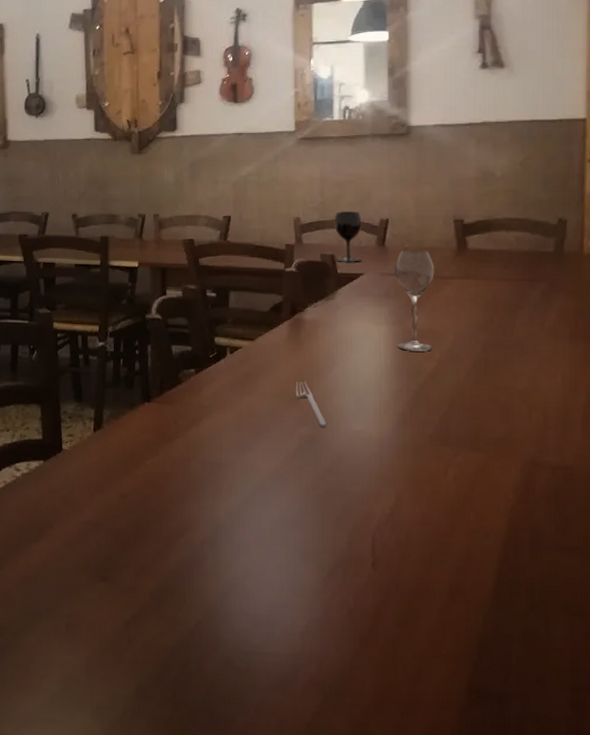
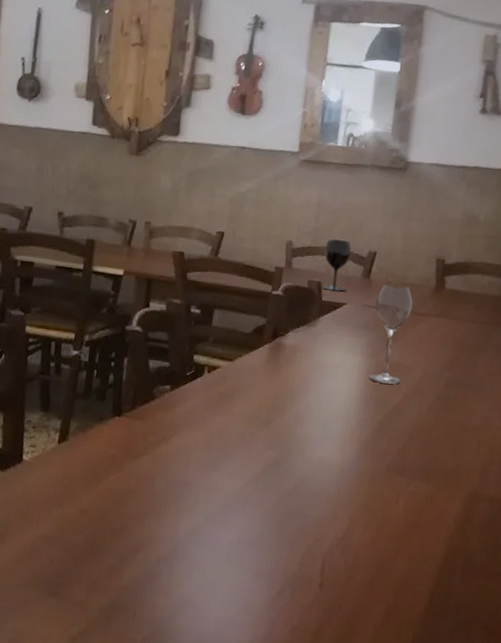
fork: present [295,381,327,428] -> none [267,405,294,452]

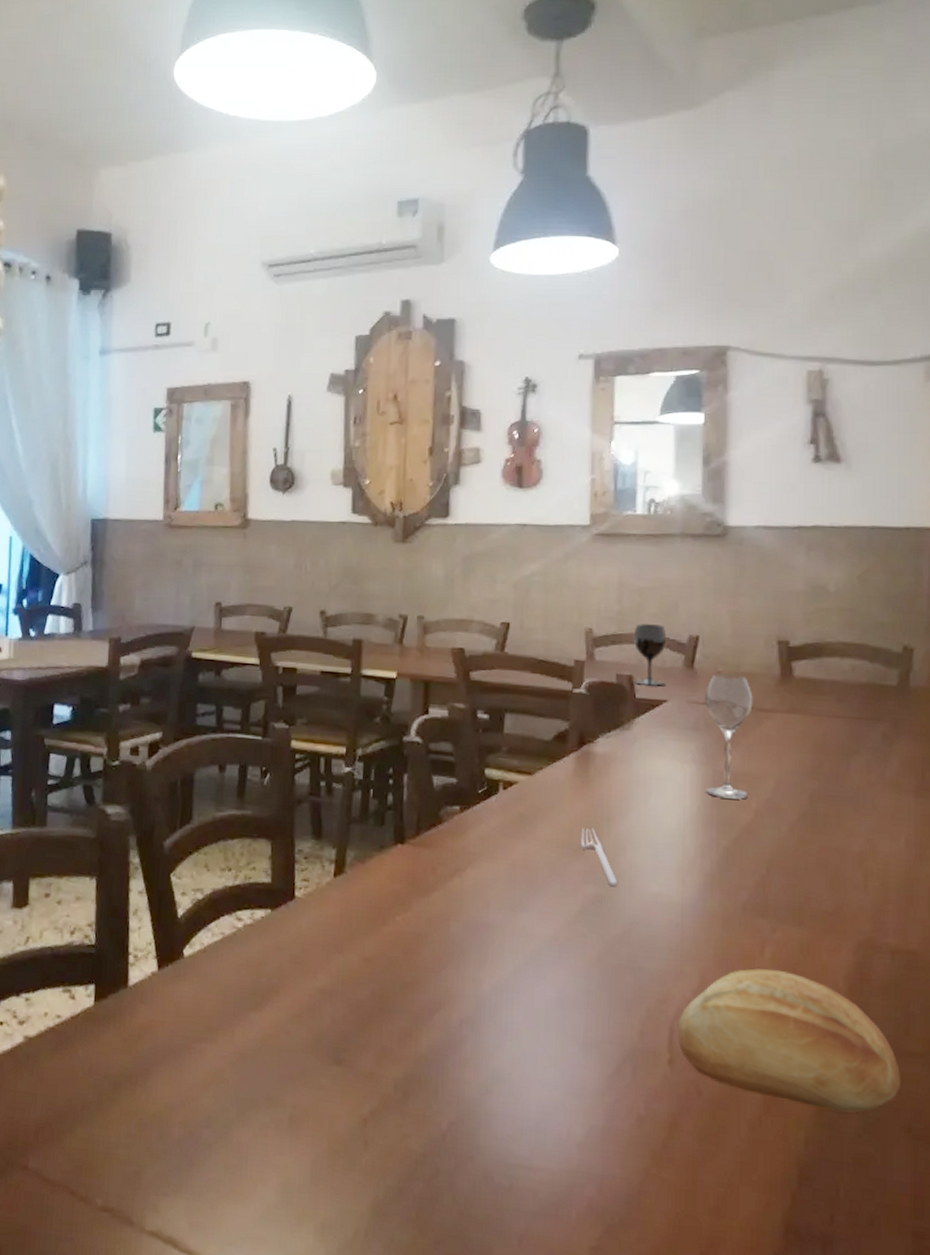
fork: none [267,405,294,452] -> present [580,828,618,887]
bread: none [328,513,486,618] -> present [677,968,902,1113]

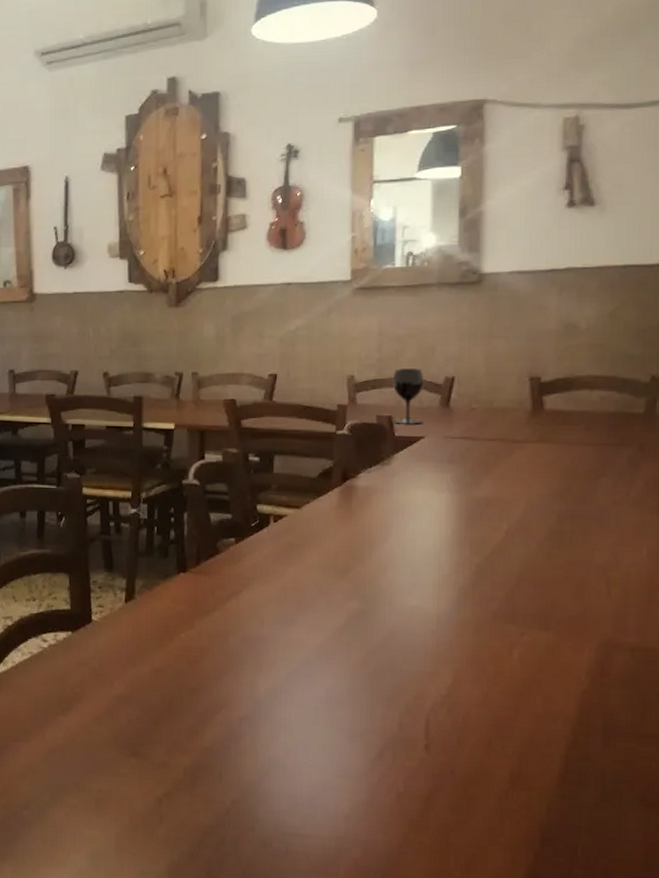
fork: present [580,828,618,887] -> none [344,552,379,603]
bread: present [677,968,902,1113] -> none [433,667,637,786]
wineglass: present [705,673,753,800] -> none [460,410,505,522]

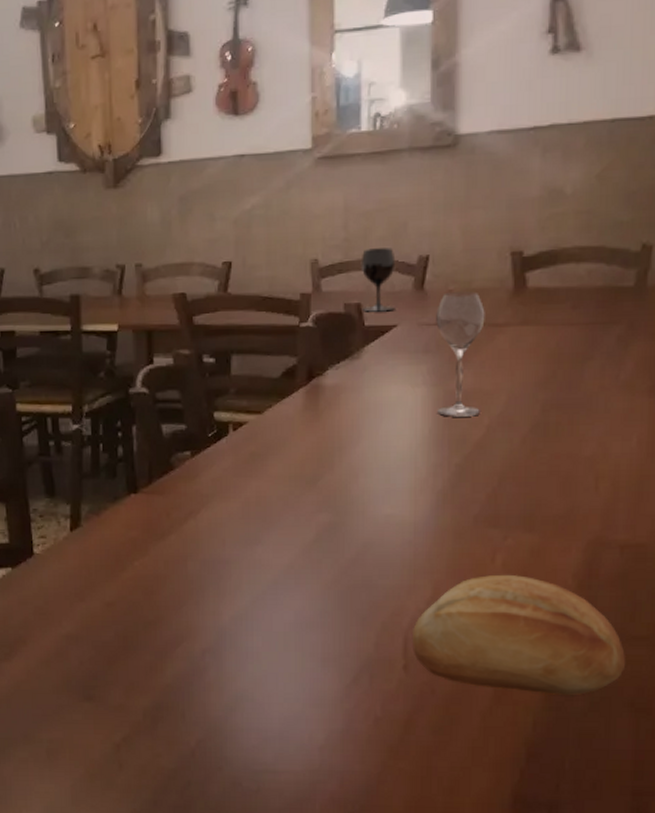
bread: none [433,667,637,786] -> present [411,574,626,696]
wineglass: none [460,410,505,522] -> present [436,291,485,417]

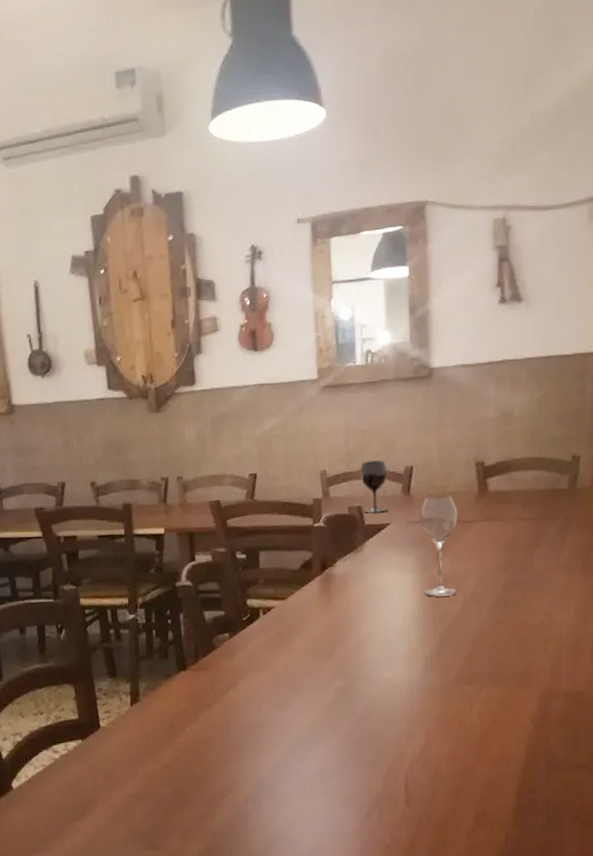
bread: present [411,574,626,696] -> none [411,721,572,815]

